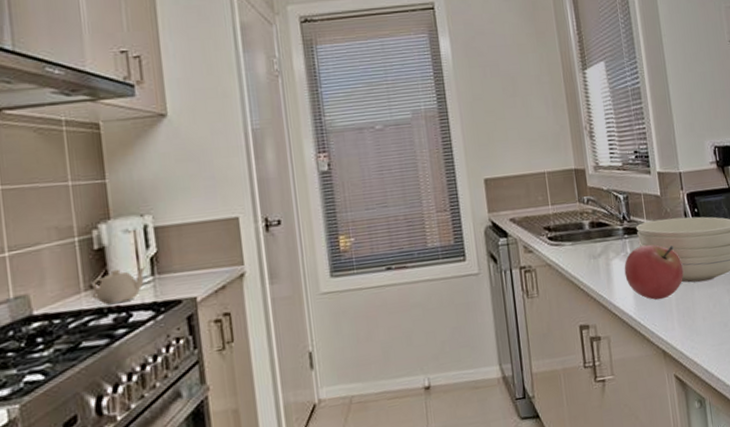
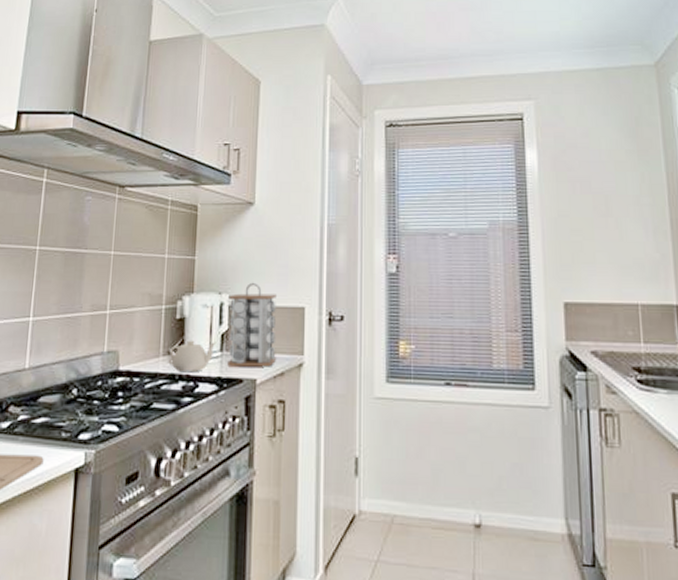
spice rack: none [152,198,215,289] -> present [227,282,277,368]

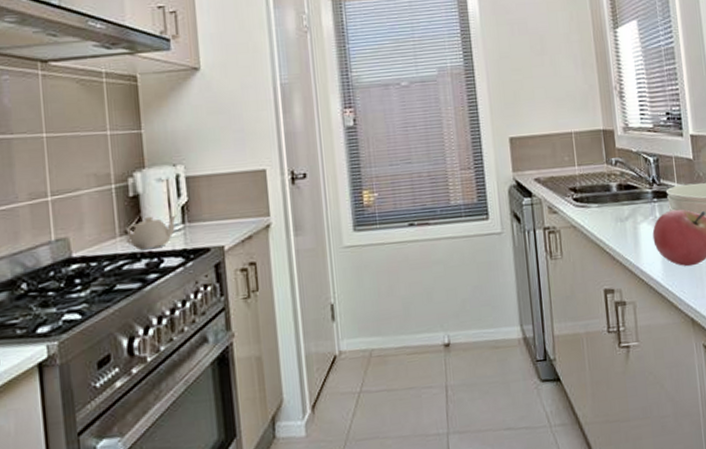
spice rack: present [227,282,277,368] -> none [184,150,242,237]

